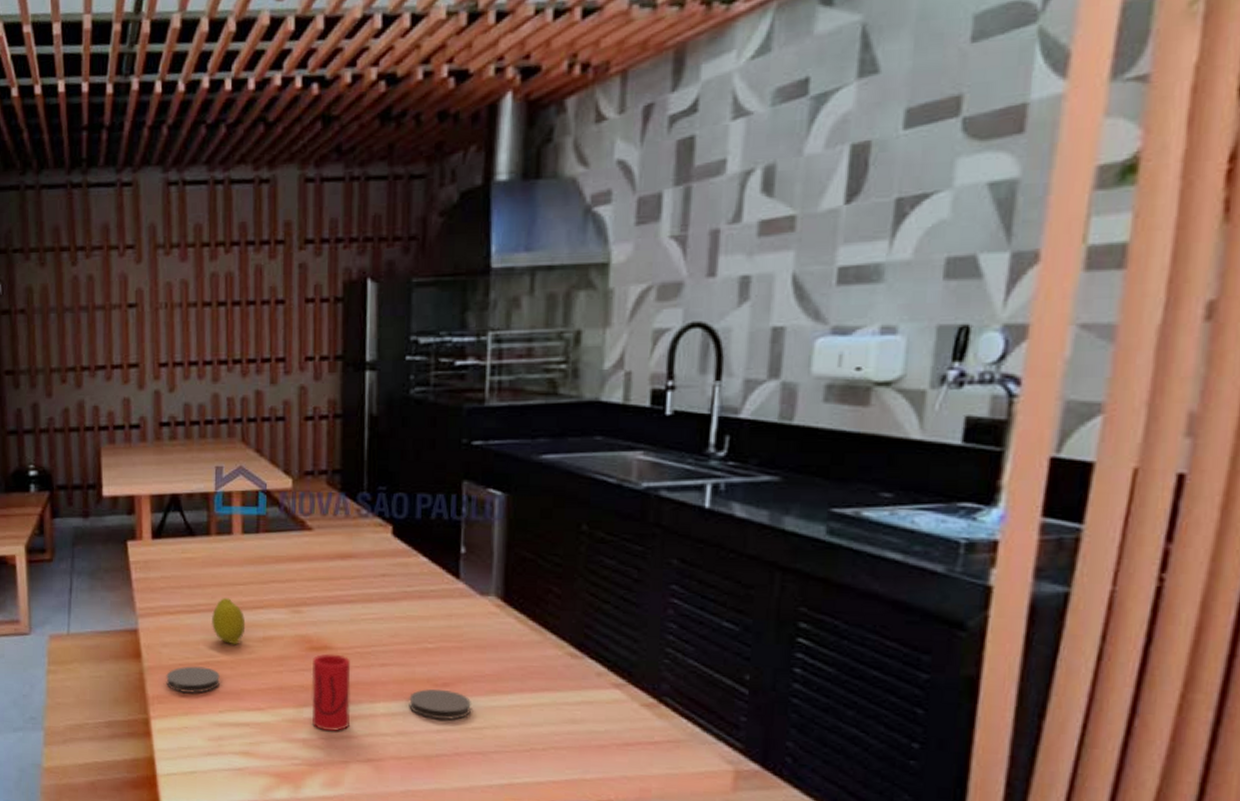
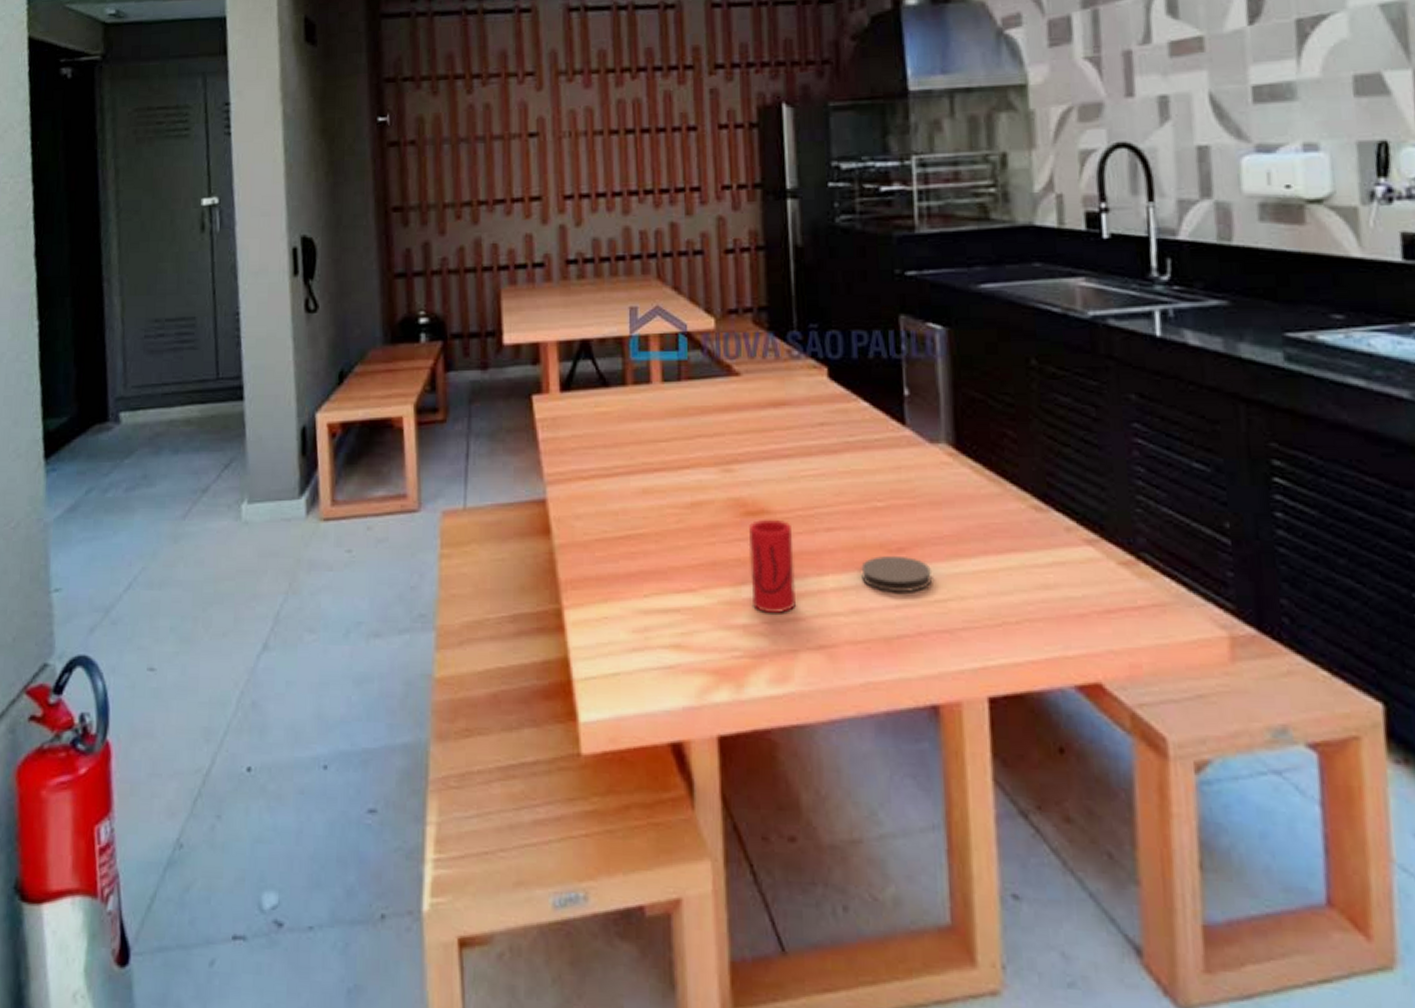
coaster: present [166,666,221,694] -> none [581,541,645,576]
fruit: present [212,598,246,645] -> none [632,458,671,514]

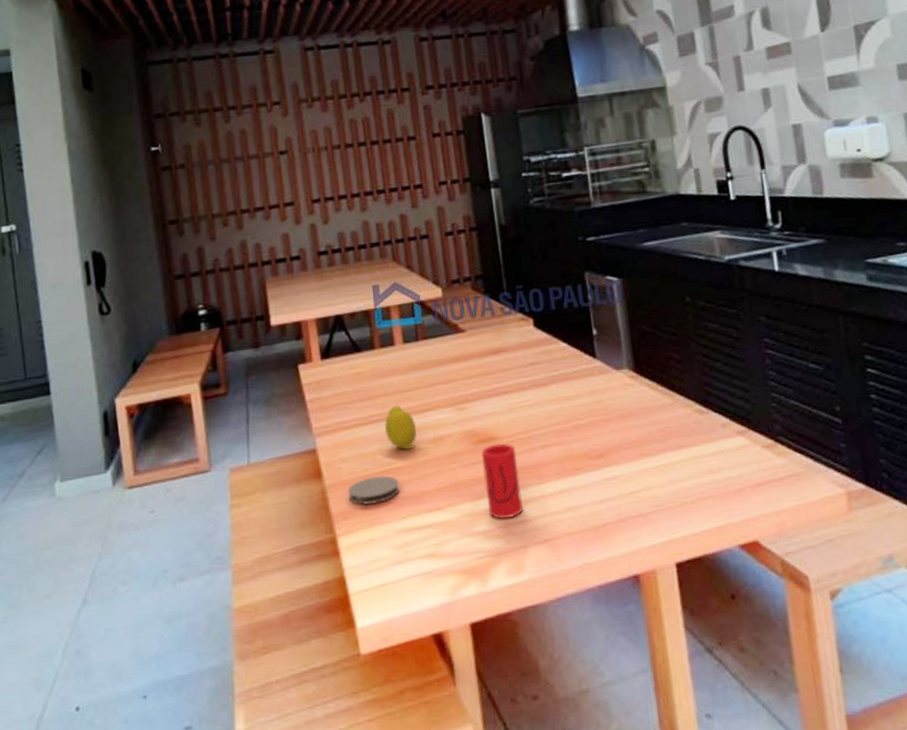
coaster: none [581,541,645,576] -> present [348,475,400,506]
fruit: none [632,458,671,514] -> present [385,405,417,450]
coaster: present [861,555,932,592] -> none [571,461,626,490]

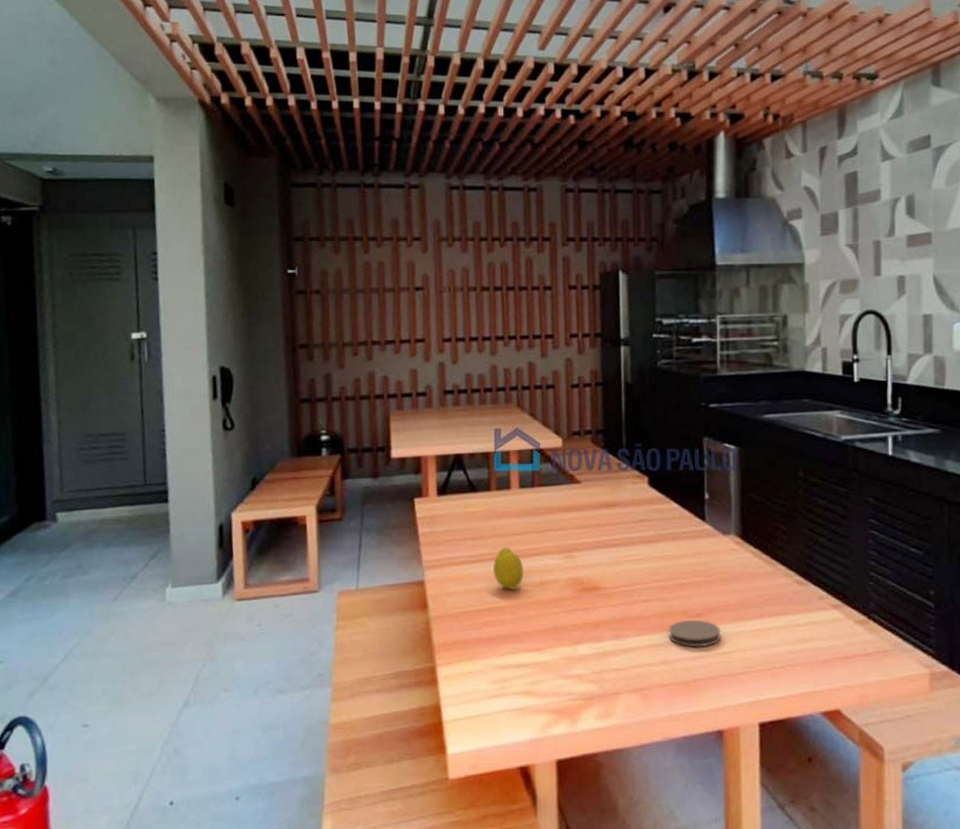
coaster: present [348,475,400,506] -> none [451,613,502,640]
cup: present [482,443,523,519] -> none [583,593,618,665]
coaster: none [571,461,626,490] -> present [669,619,721,646]

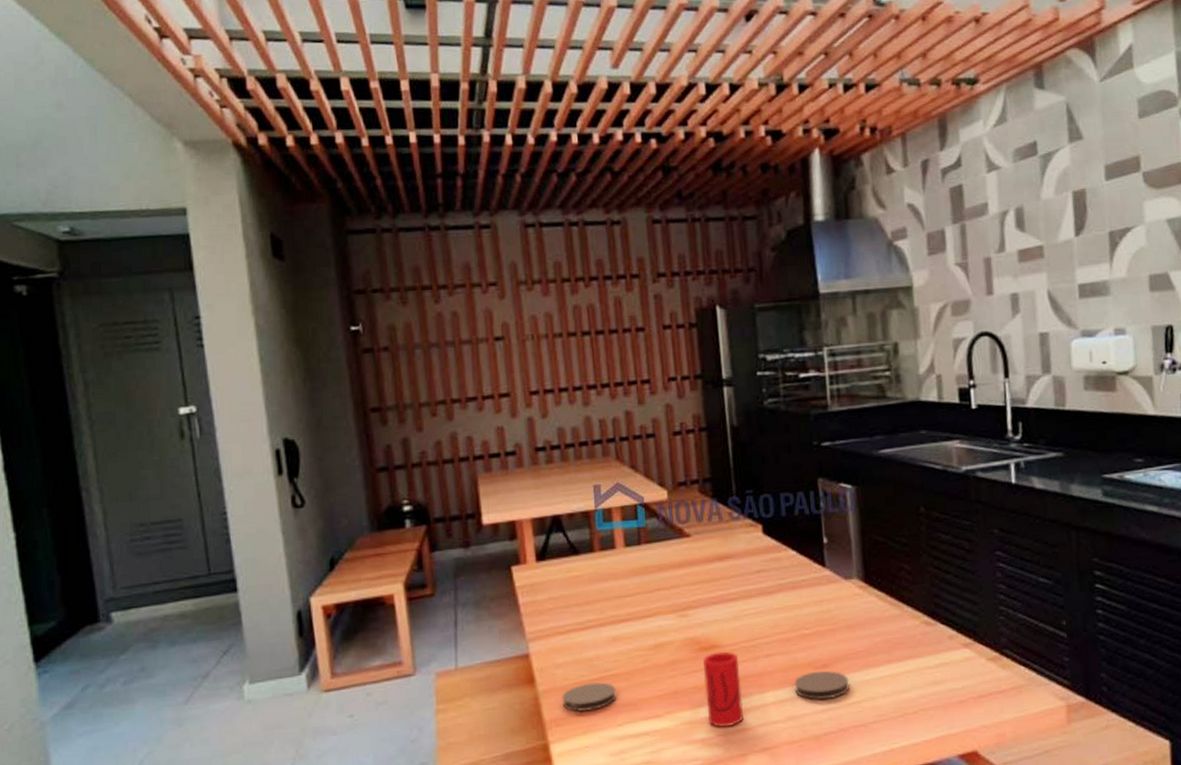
coaster: none [451,613,502,640] -> present [562,682,617,712]
fruit: present [493,547,524,591] -> none [603,611,637,657]
cup: none [583,593,618,665] -> present [703,651,743,727]

